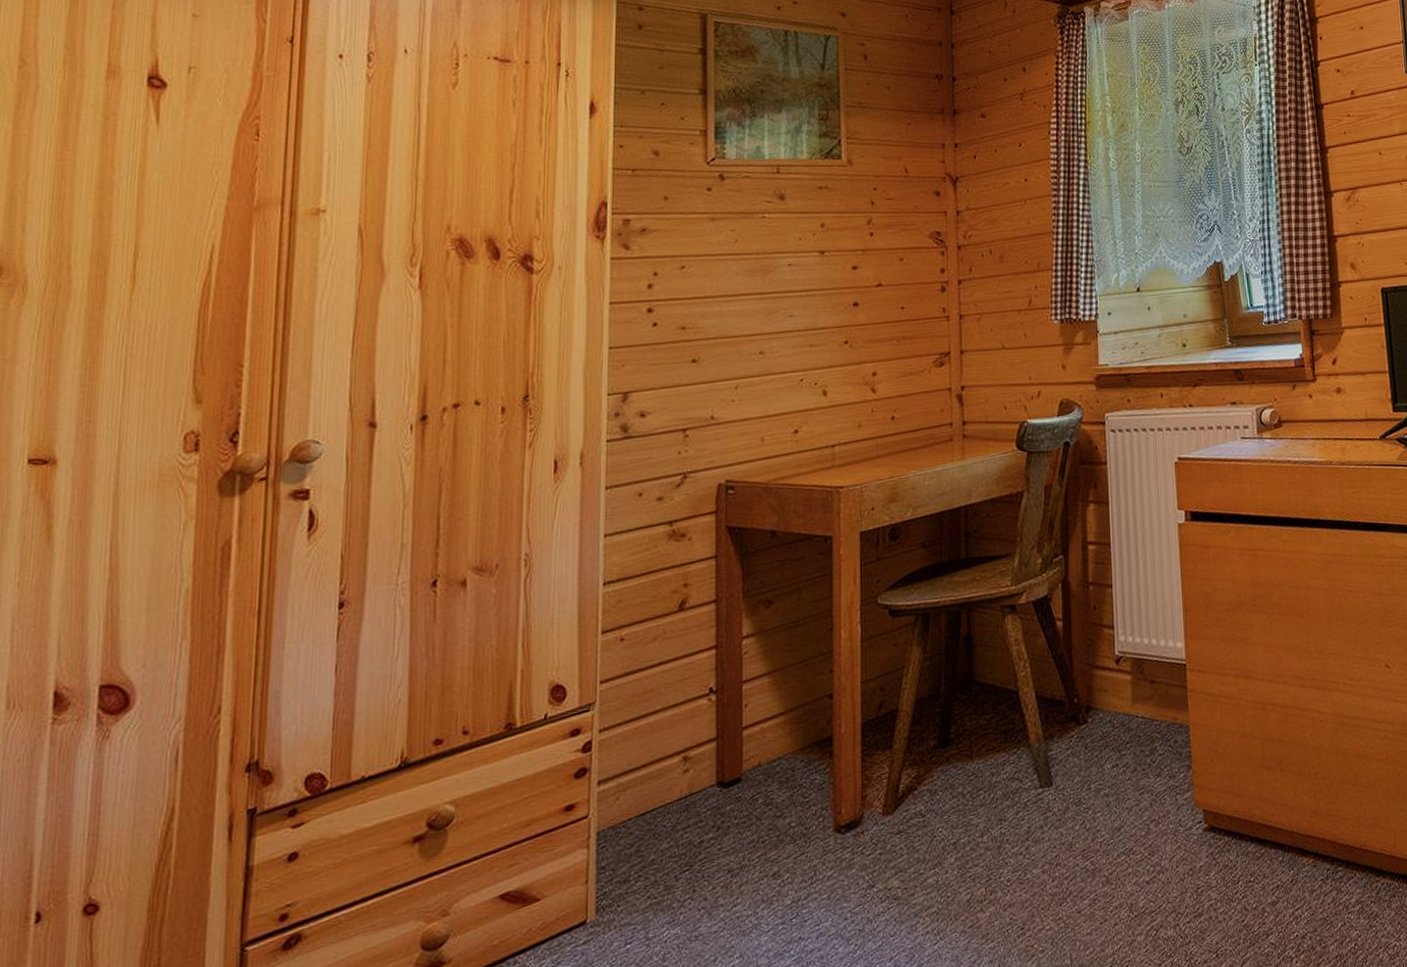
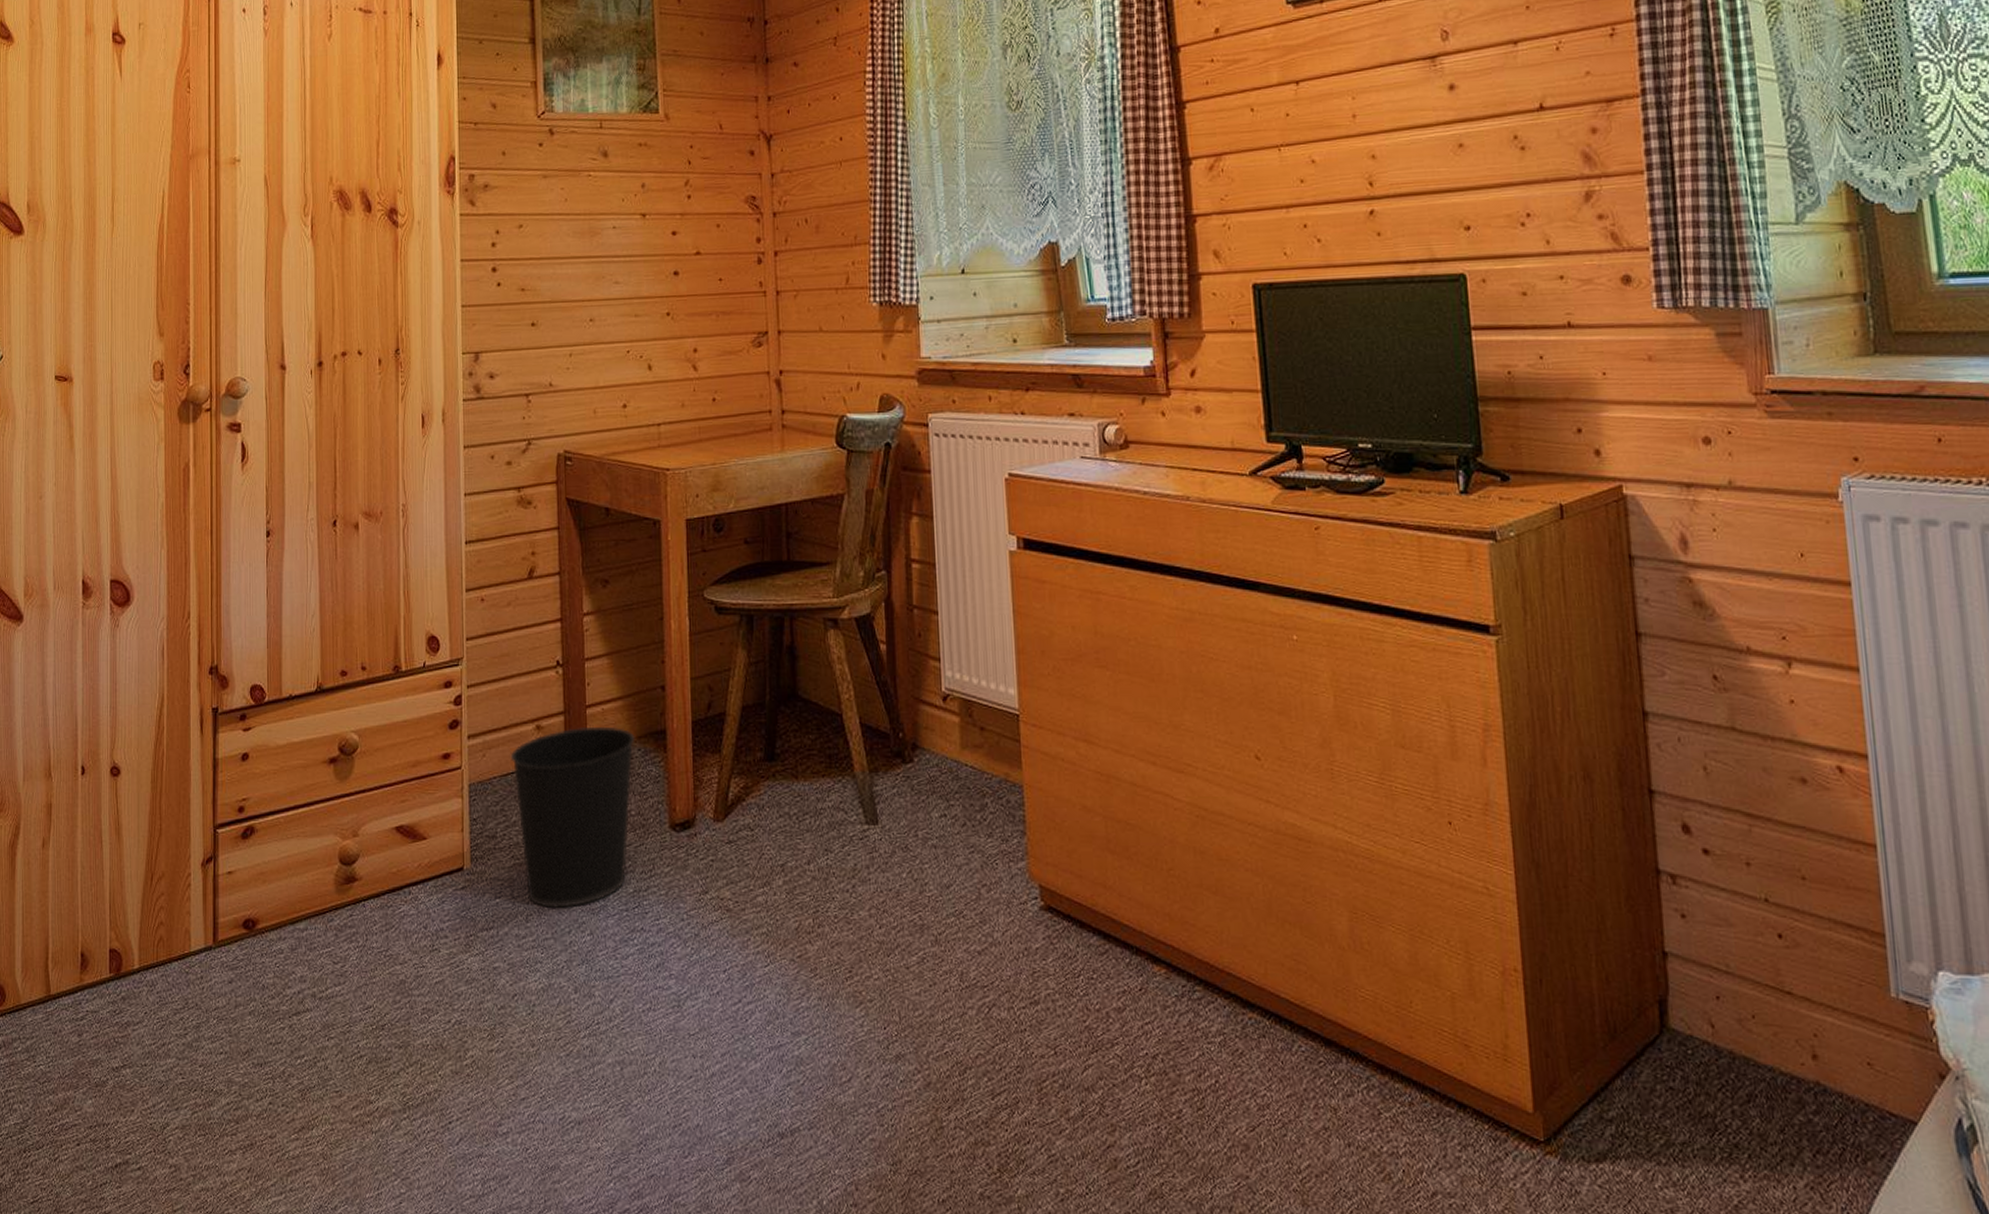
wastebasket: none [650,742,798,942] -> present [510,726,635,908]

